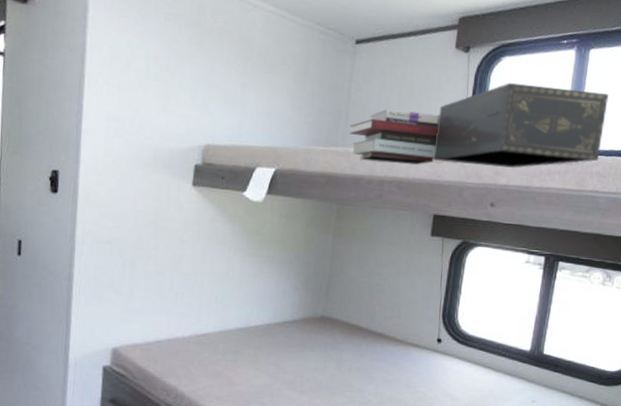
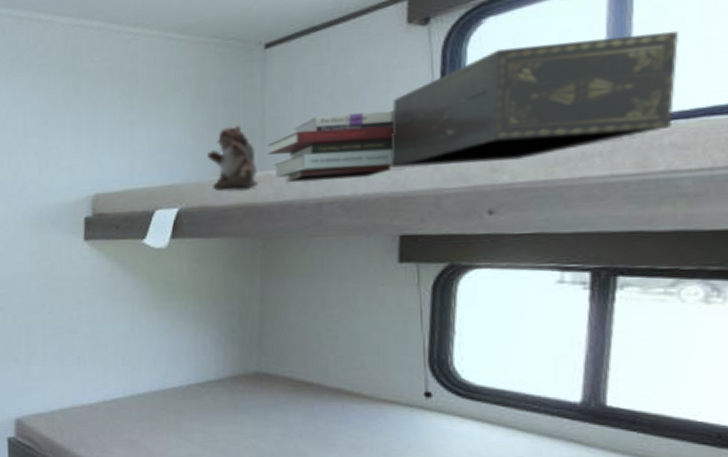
plush toy: none [302,104,340,163] -> present [206,125,259,192]

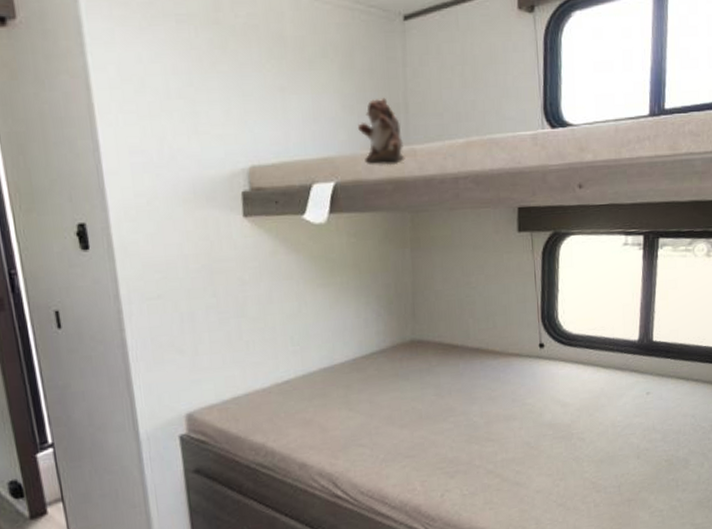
books: present [267,110,395,183] -> none [411,91,511,158]
decorative box: present [391,30,678,168] -> none [509,38,694,146]

